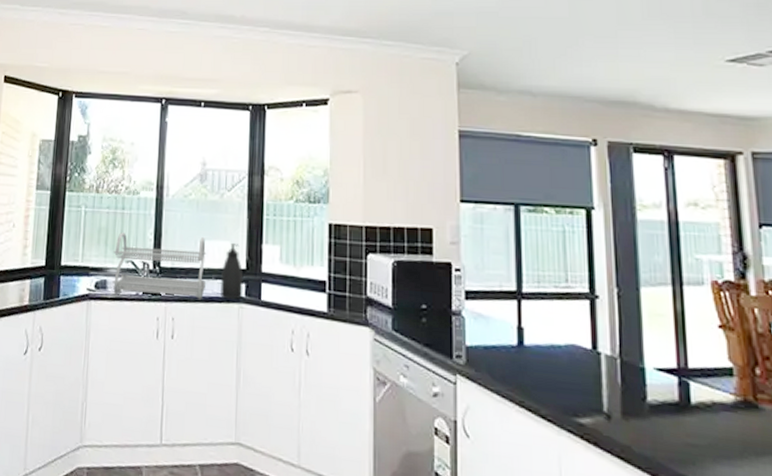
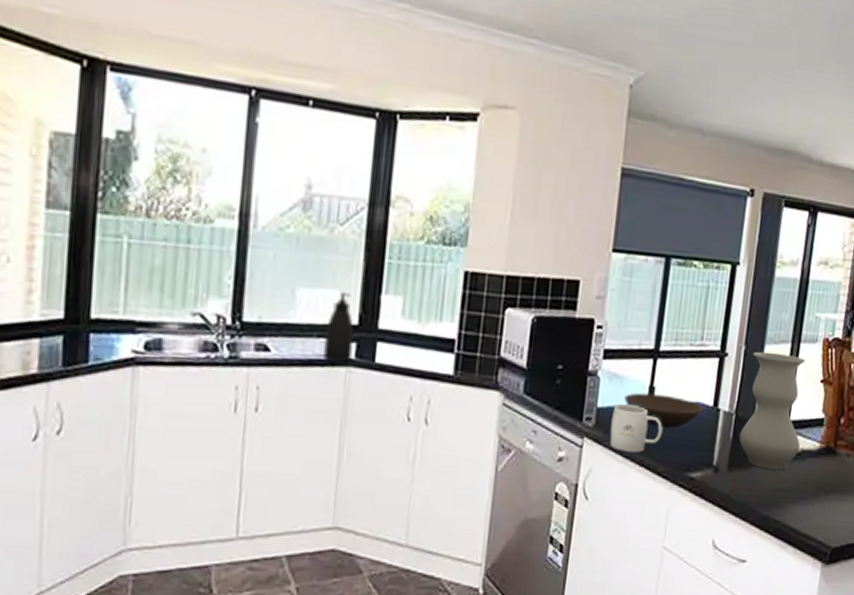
dish rack: present [112,232,207,301] -> none [171,275,308,364]
mug: none [482,343,540,393] -> present [609,403,663,453]
bowl: none [493,332,581,370] -> present [624,392,703,428]
vase: none [628,294,708,424] -> present [739,351,805,471]

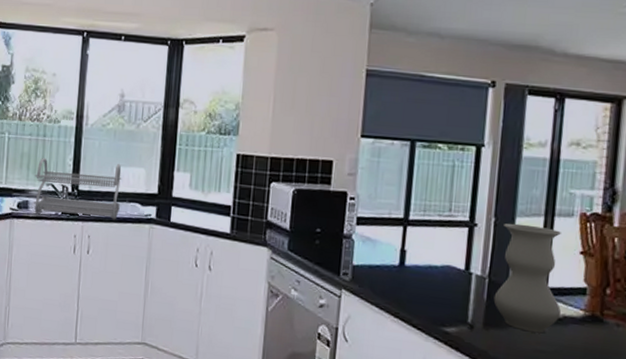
dish rack: none [171,275,308,364] -> present [34,158,122,221]
soap dispenser: present [322,291,355,363] -> none [132,169,156,221]
mug: present [609,403,663,453] -> none [365,263,416,306]
bowl: present [624,392,703,428] -> none [377,254,455,287]

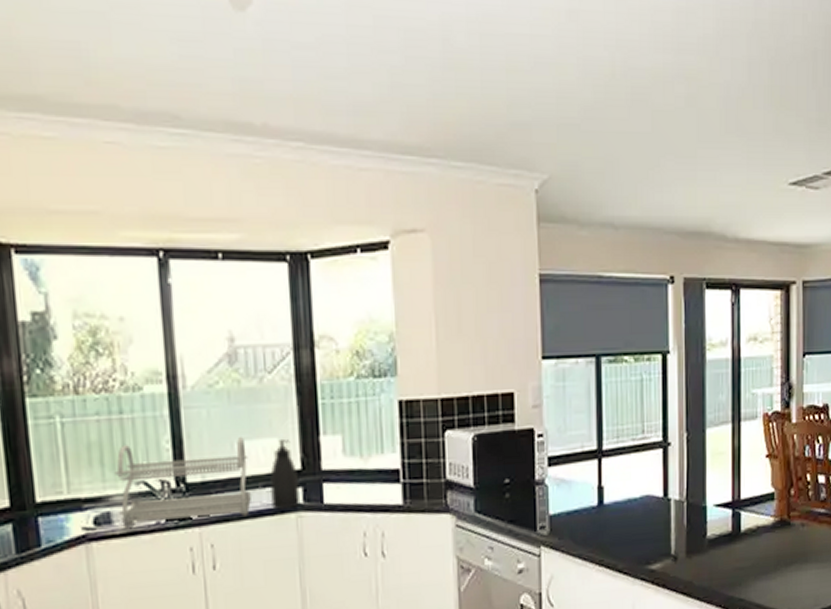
soap dispenser: none [132,169,156,221] -> present [269,438,301,510]
vase: present [493,223,561,334] -> none [693,434,754,551]

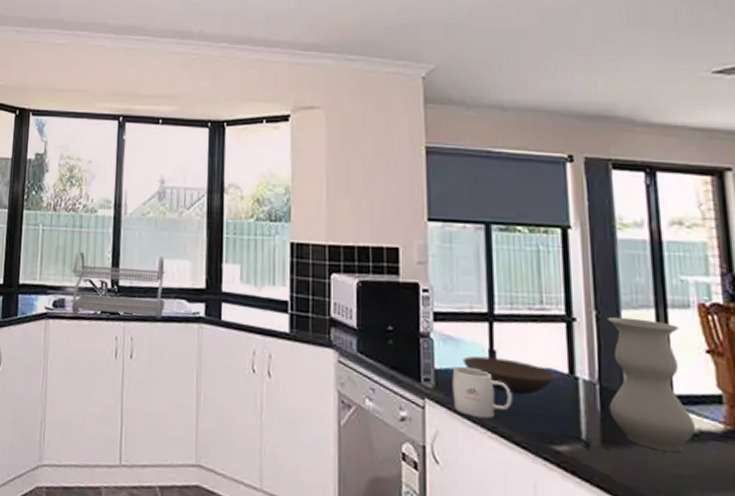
soap dispenser: present [269,438,301,510] -> none [179,261,203,320]
mug: none [565,507,618,555] -> present [452,366,513,419]
bowl: none [575,492,654,525] -> present [463,356,557,395]
vase: none [693,434,754,551] -> present [608,316,695,453]

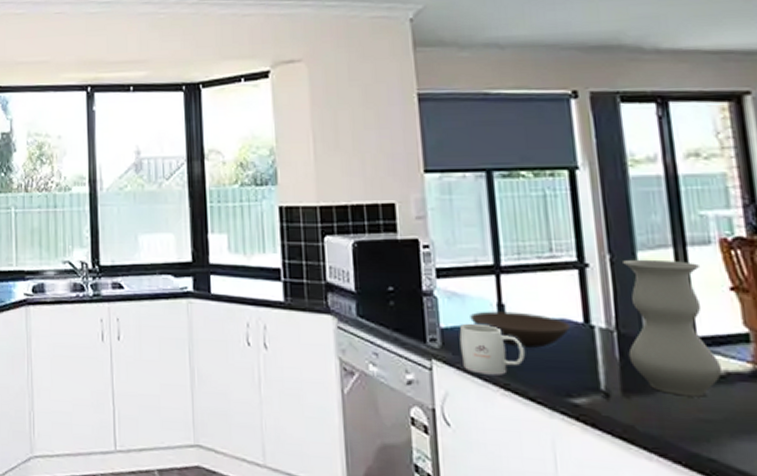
dish rack: present [70,251,166,320] -> none [49,231,150,298]

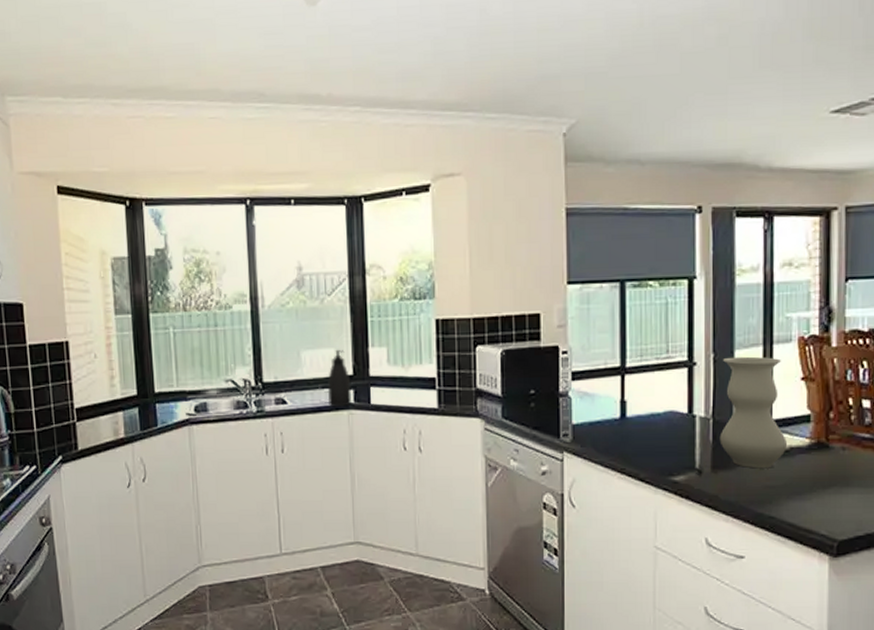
soap dispenser: none [165,234,191,295] -> present [327,349,352,407]
mug: present [459,323,526,375] -> none [587,418,640,462]
bowl: present [470,311,571,348] -> none [597,407,678,437]

